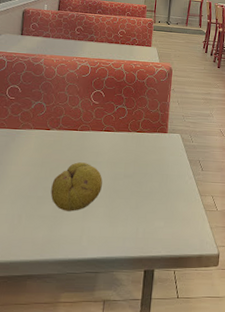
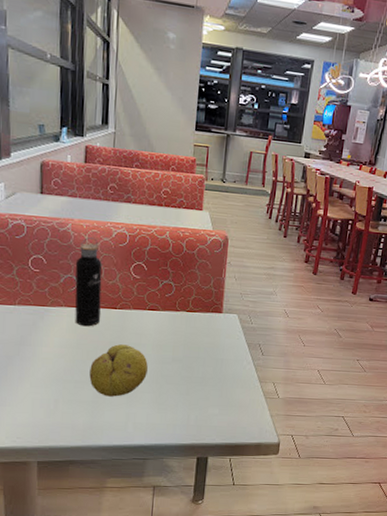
water bottle: none [41,69,67,147] -> present [75,236,102,327]

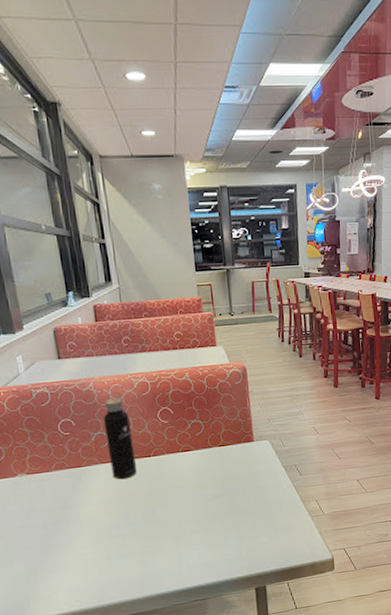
fruit: present [89,344,148,397] -> none [135,489,192,544]

